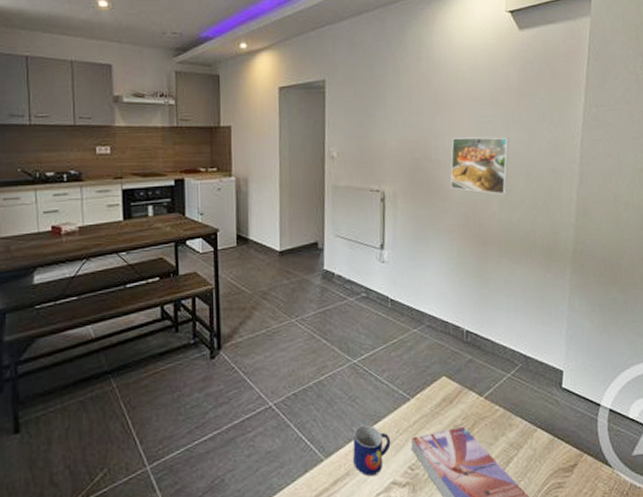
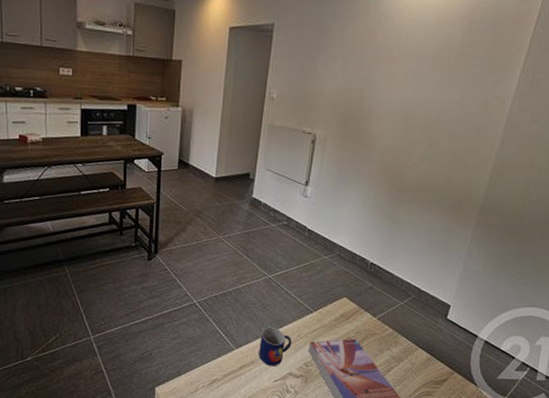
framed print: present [450,137,510,195] -> none [378,91,442,148]

